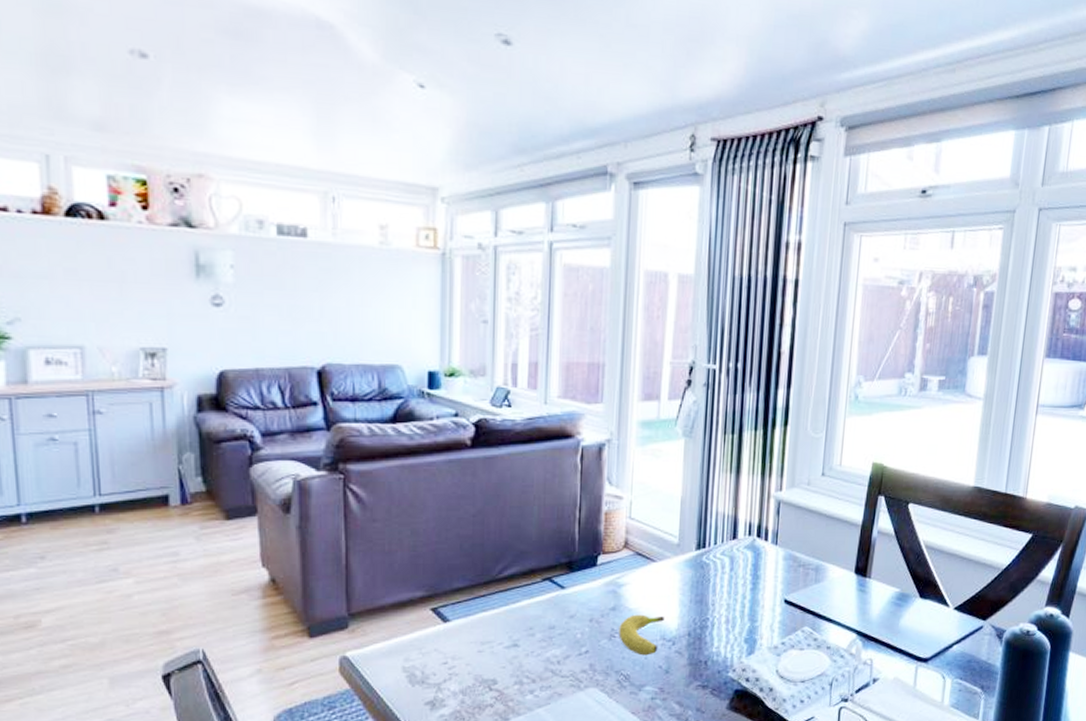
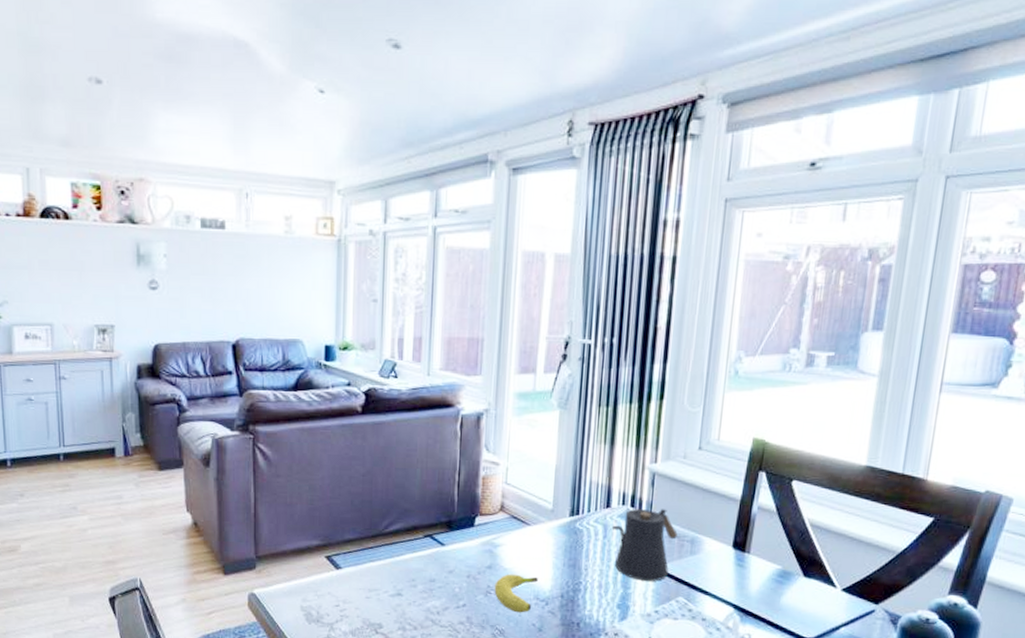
kettle: none [738,538,803,612] -> present [611,509,678,581]

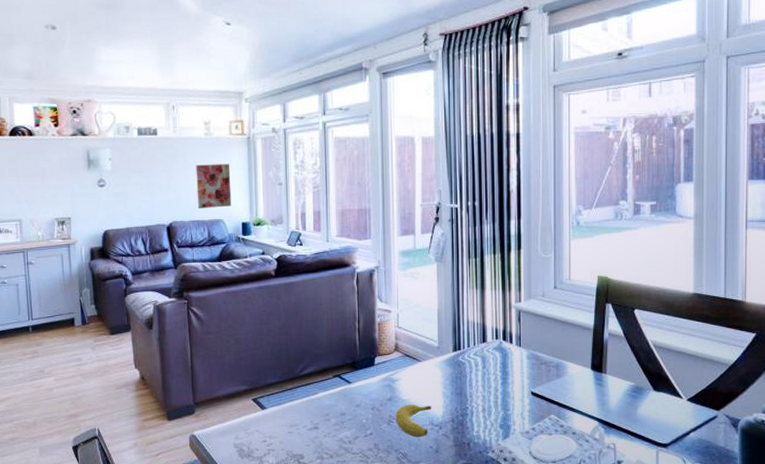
wall art: none [271,269,314,325] -> present [196,163,232,209]
kettle: present [611,509,678,581] -> none [489,340,544,403]

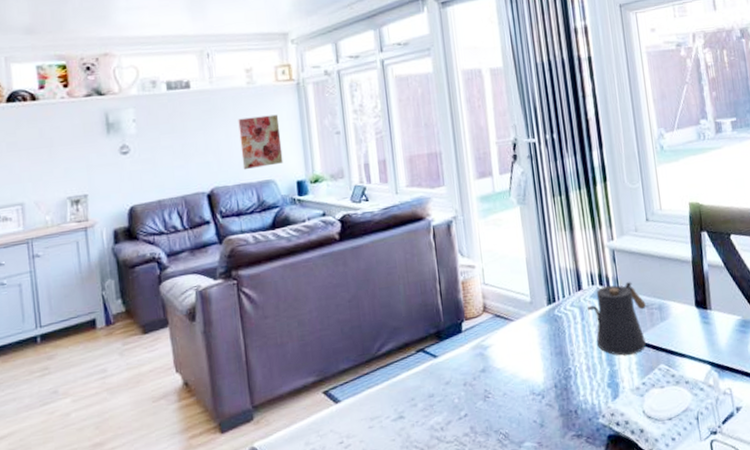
fruit: present [395,404,431,438] -> none [491,372,531,413]
kettle: none [489,340,544,403] -> present [587,282,646,356]

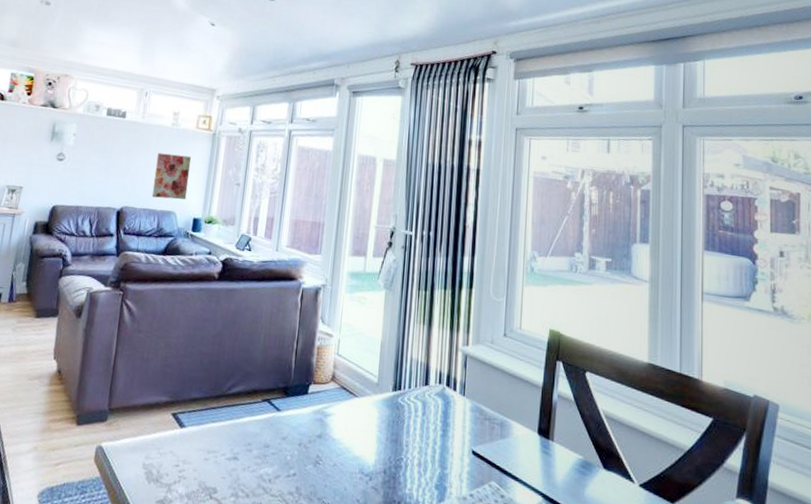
kettle: present [587,282,646,356] -> none [430,388,488,463]

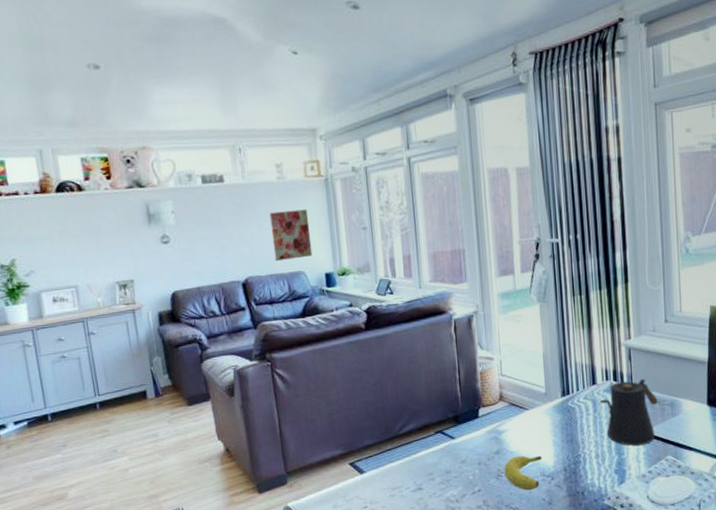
fruit: none [322,444,363,487] -> present [504,455,542,491]
kettle: none [430,388,488,463] -> present [599,379,658,446]

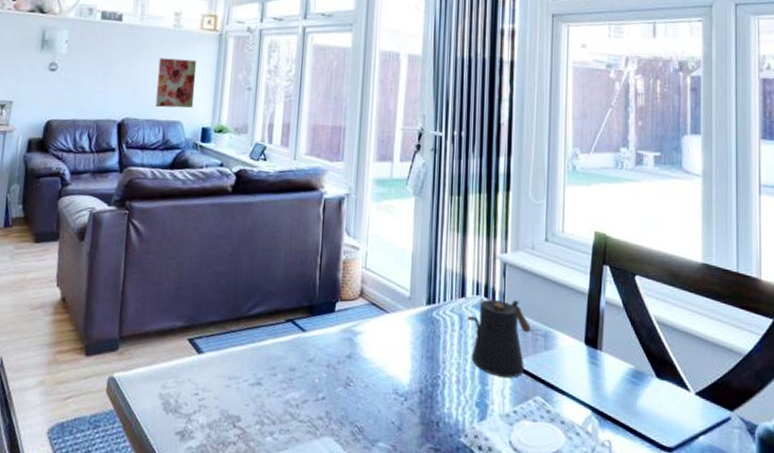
fruit: present [504,455,542,491] -> none [353,364,397,409]

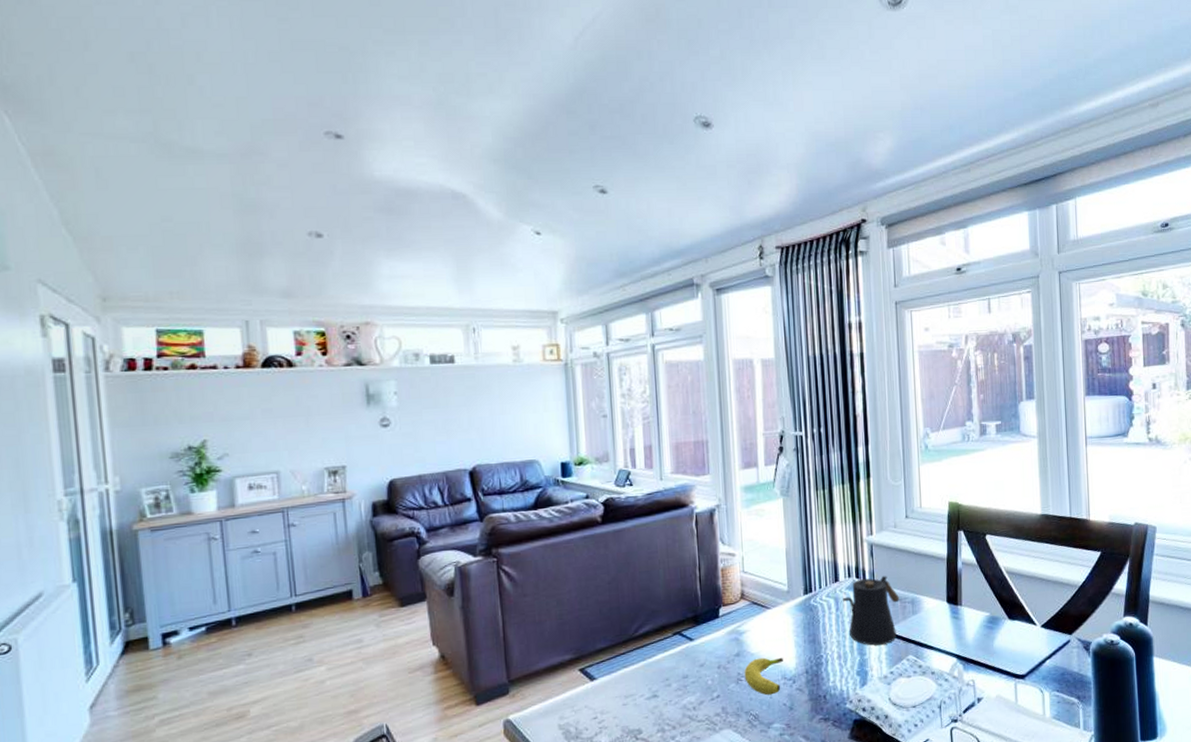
wall art: present [155,58,197,108] -> none [503,394,548,449]
fruit: none [353,364,397,409] -> present [744,657,783,696]

